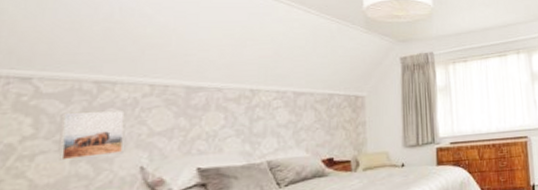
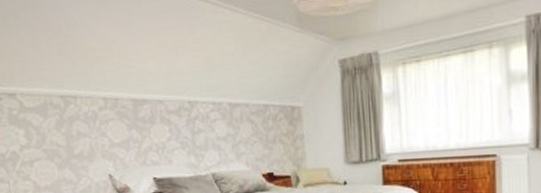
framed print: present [58,111,125,161] -> none [42,123,94,167]

